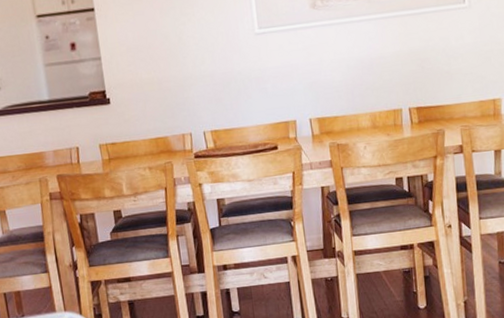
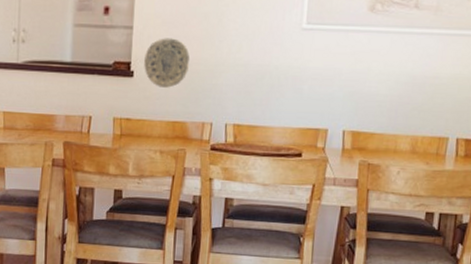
decorative plate: none [117,61,160,109] -> present [144,38,190,88]

